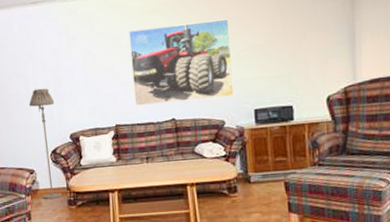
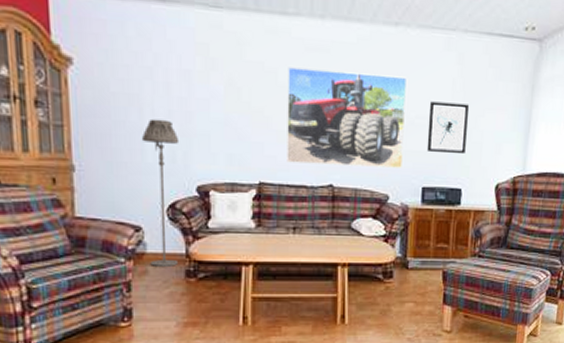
wall art: none [251,30,292,78] -> present [426,101,470,155]

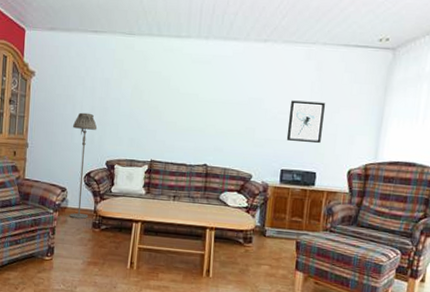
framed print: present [287,67,408,168] -> none [172,75,273,153]

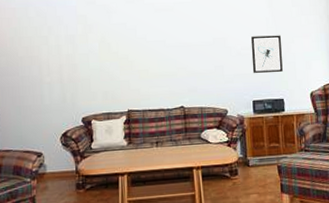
floor lamp: present [69,112,98,219] -> none [40,71,71,183]

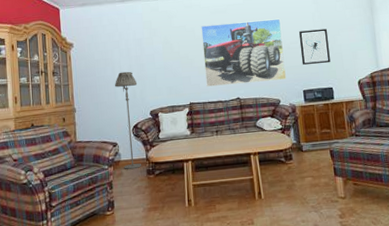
floor lamp: none [40,71,71,183] -> present [114,71,142,169]
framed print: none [143,21,235,93] -> present [201,18,286,87]

